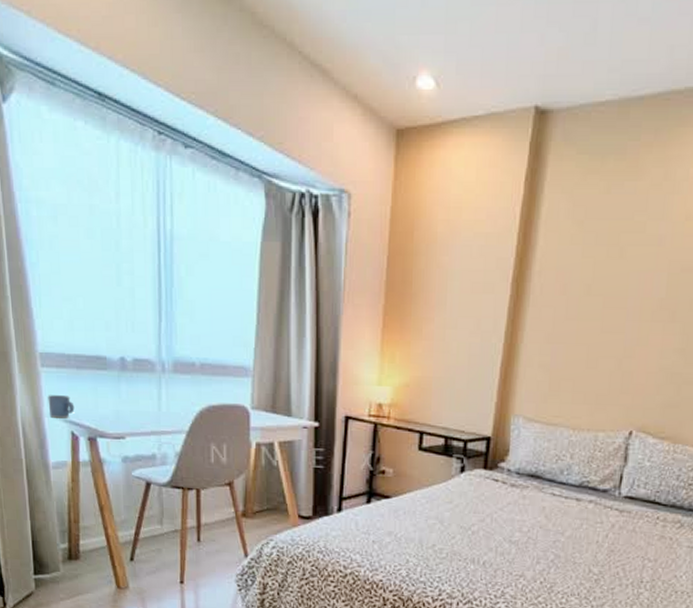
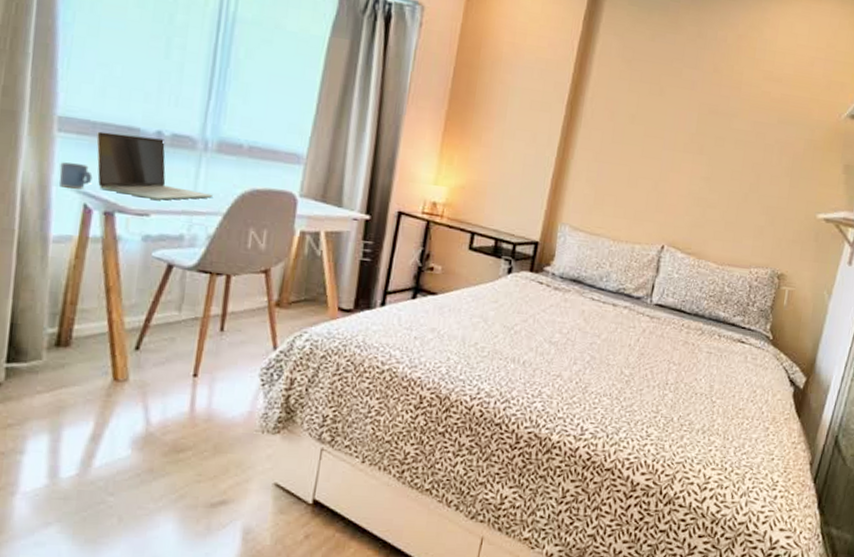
laptop: none [72,363,175,423] -> present [96,131,212,200]

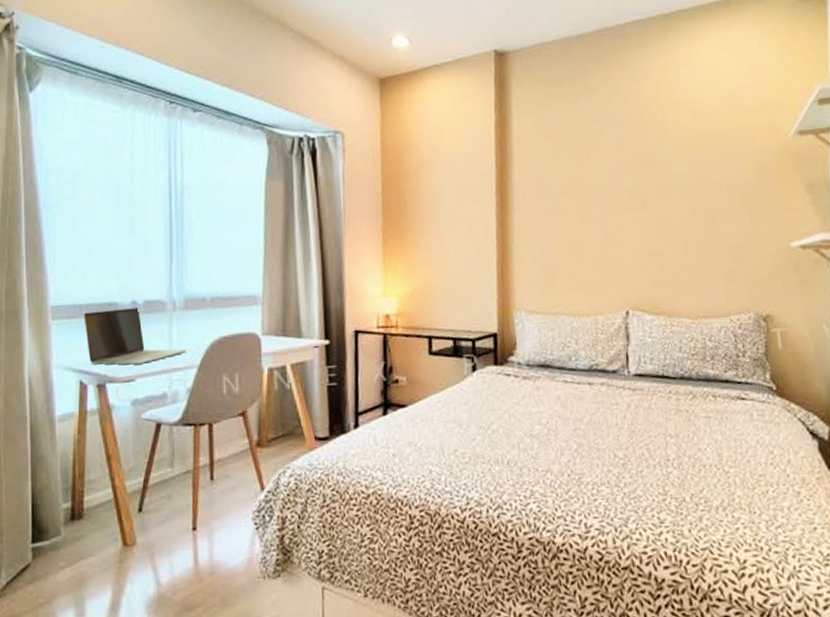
mug: present [59,162,93,189] -> none [57,345,84,369]

